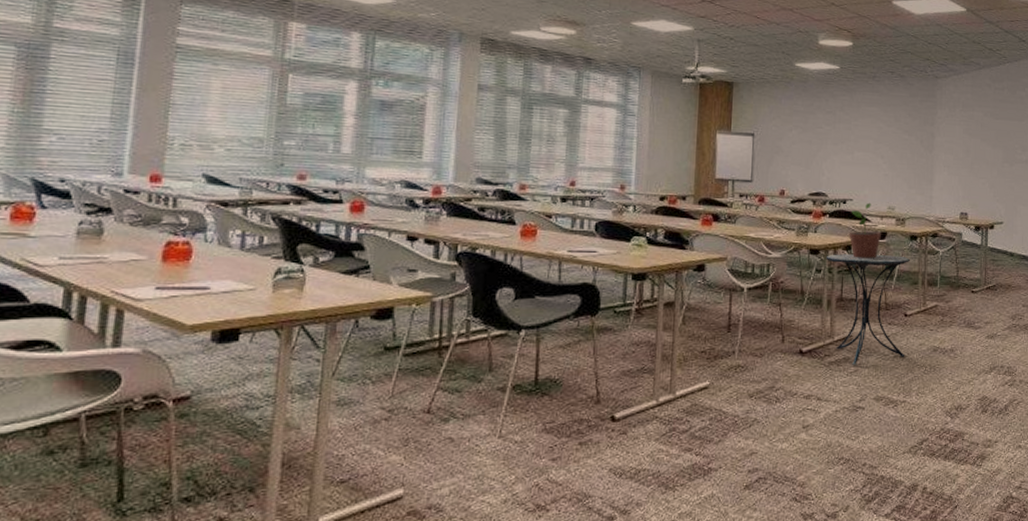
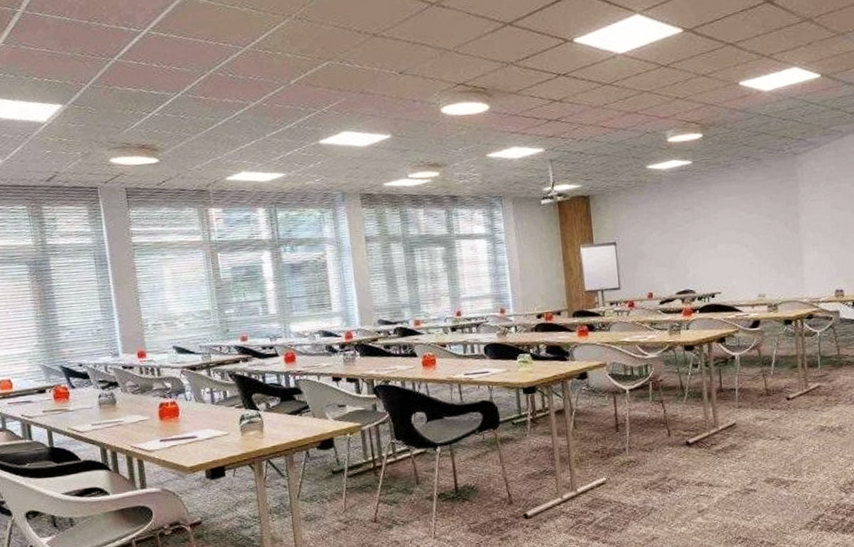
side table: present [825,254,911,365] -> none [701,341,792,451]
potted plant: present [848,202,881,259] -> none [721,293,754,349]

